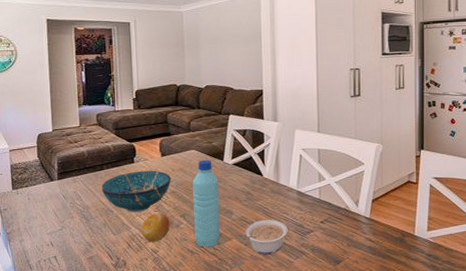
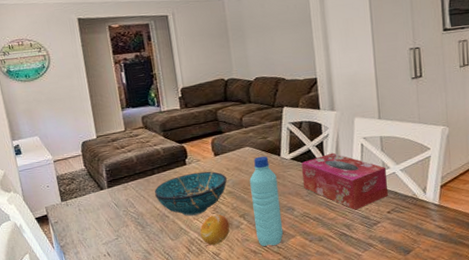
legume: present [240,220,288,254] -> none [304,213,354,250]
tissue box: none [243,161,323,218] -> present [301,152,388,210]

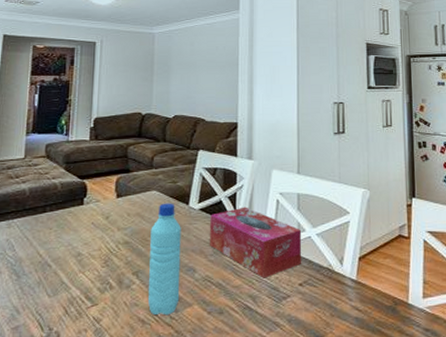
decorative bowl: present [154,171,228,217] -> none [40,214,127,269]
fruit: present [200,214,230,246] -> none [83,268,119,308]

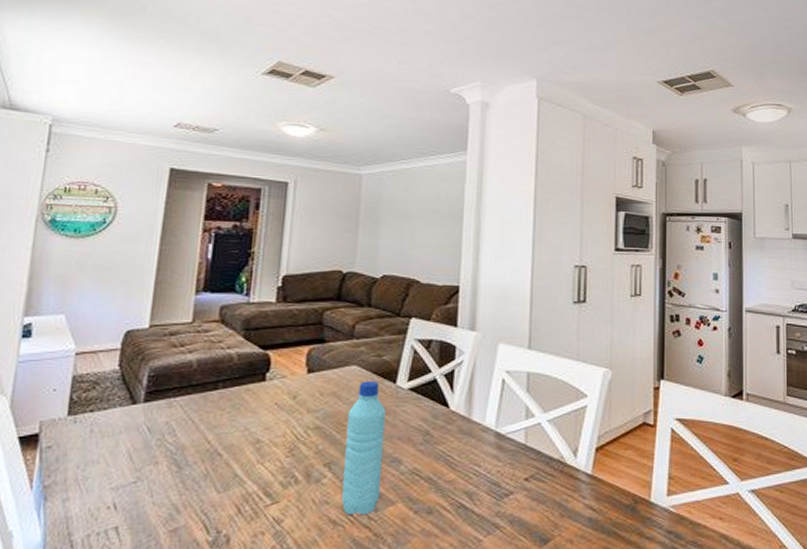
tissue box: present [210,207,302,279] -> none [420,387,531,472]

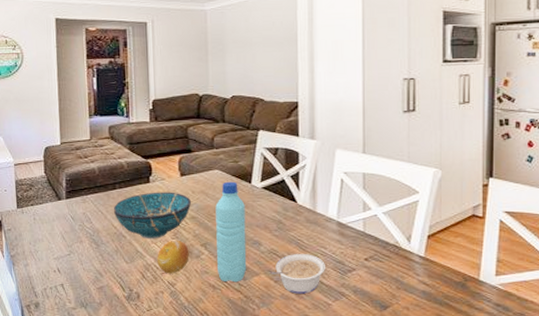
decorative bowl: none [209,393,319,459] -> present [113,192,192,240]
fruit: none [261,458,307,507] -> present [157,240,189,274]
legume: none [408,474,478,528] -> present [269,254,325,294]

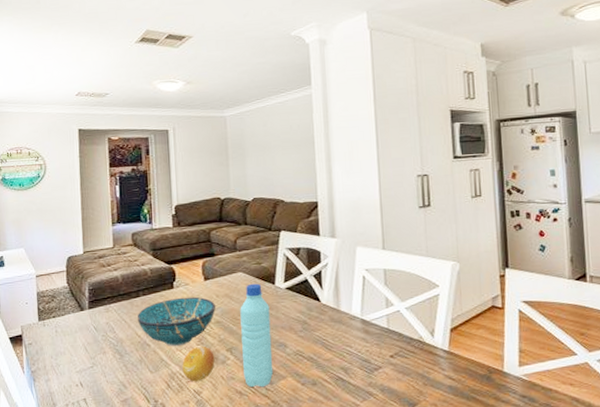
legume: present [269,254,325,294] -> none [296,354,352,396]

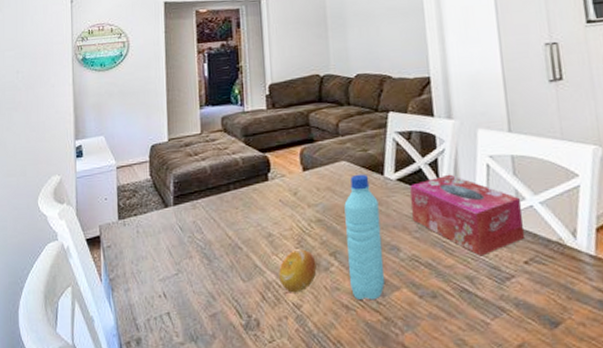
decorative bowl: present [137,296,216,347] -> none [227,190,317,251]
tissue box: none [297,284,391,352] -> present [410,174,524,257]

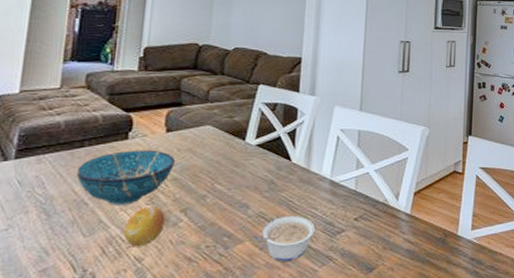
decorative bowl: none [227,190,317,251] -> present [76,150,176,207]
water bottle: present [344,174,385,300] -> none [195,138,236,253]
tissue box: present [410,174,524,257] -> none [265,143,360,214]
legume: none [412,259,479,312] -> present [255,216,315,261]

